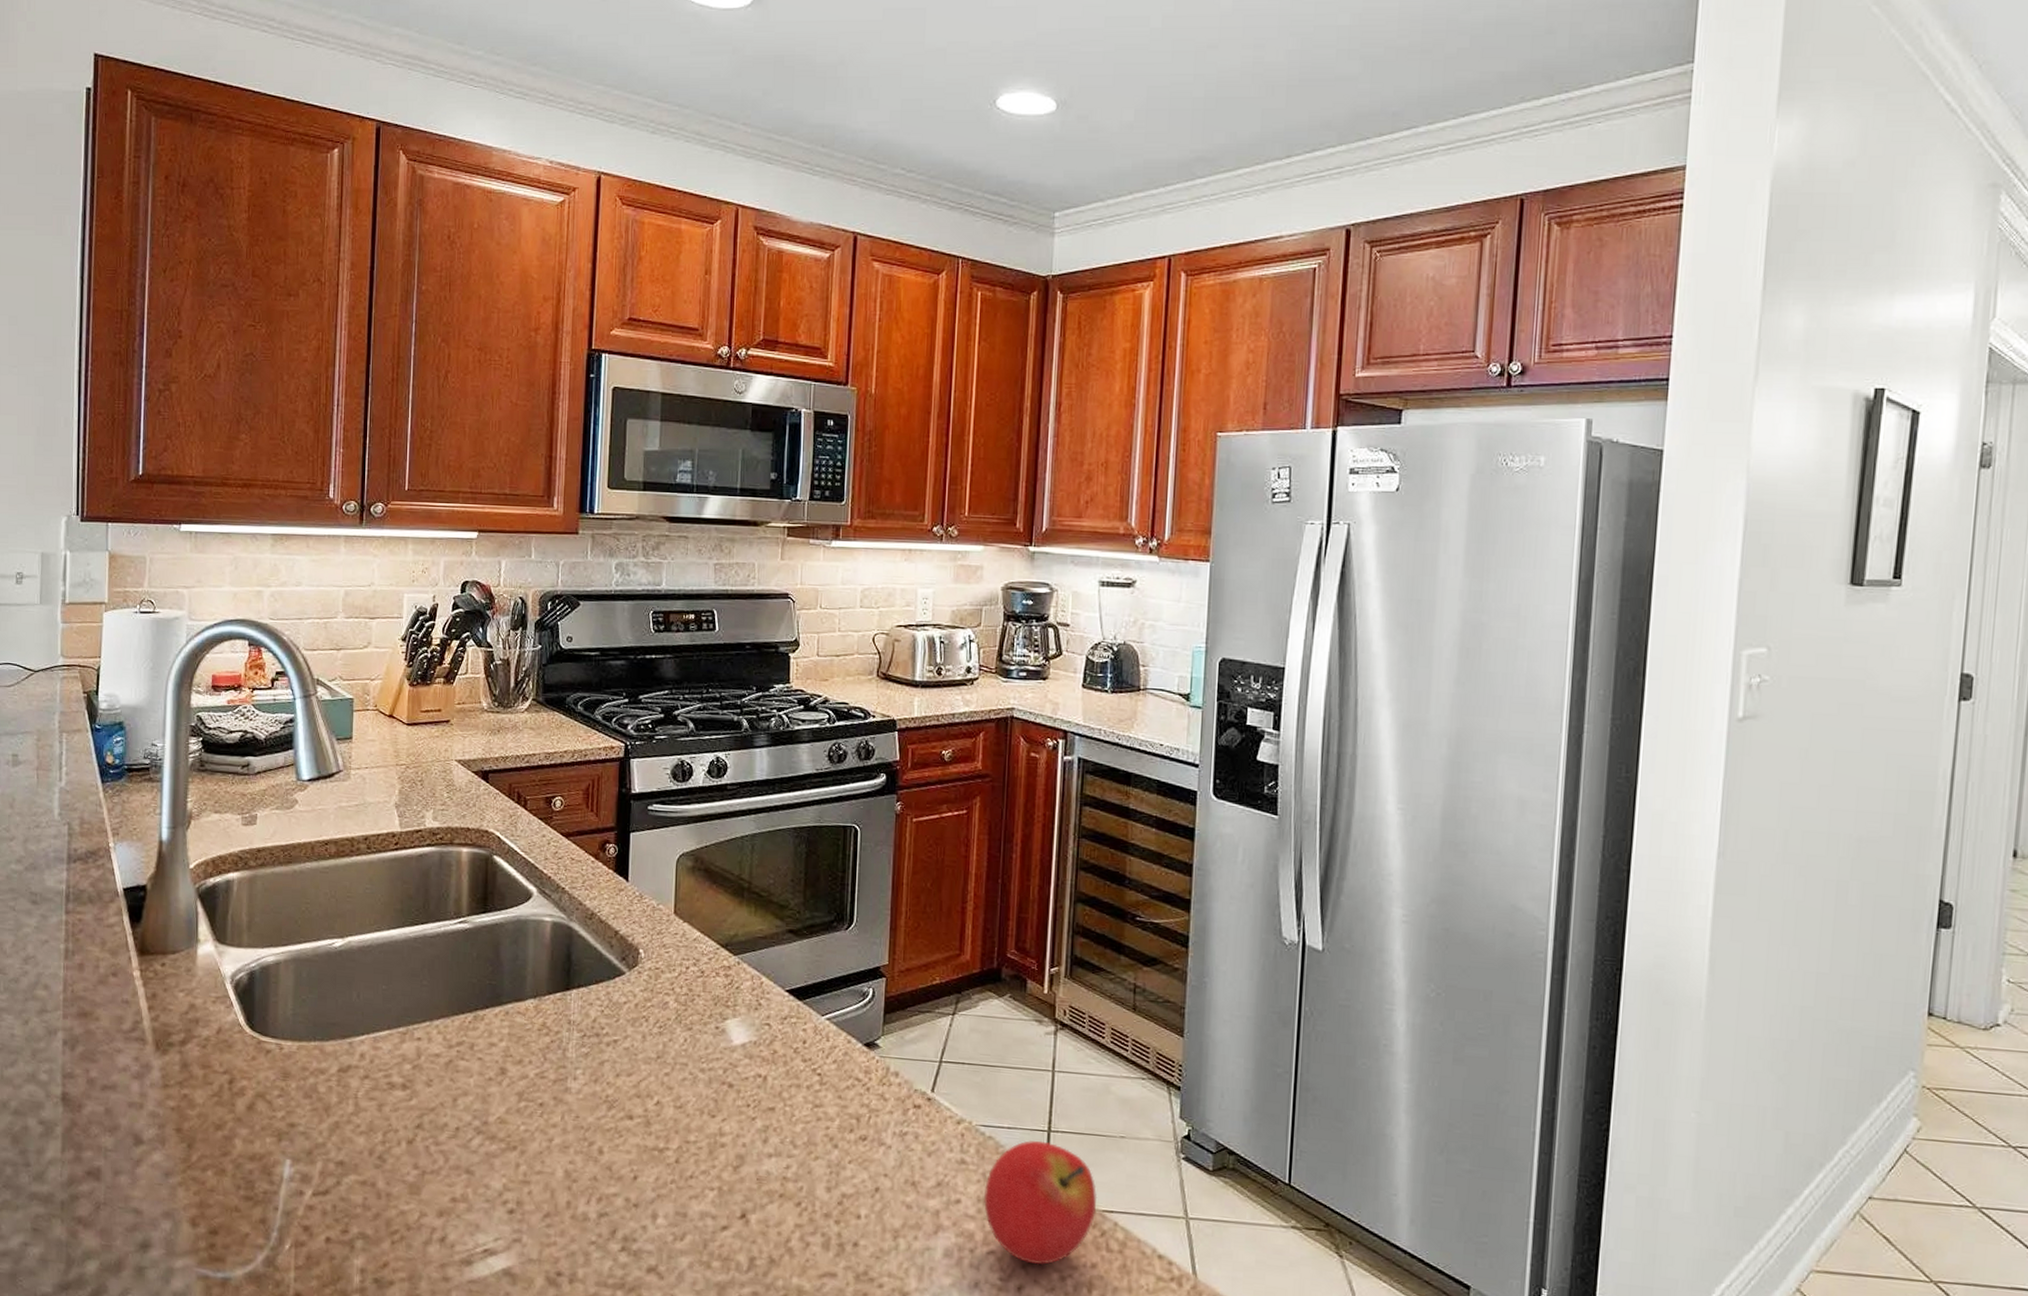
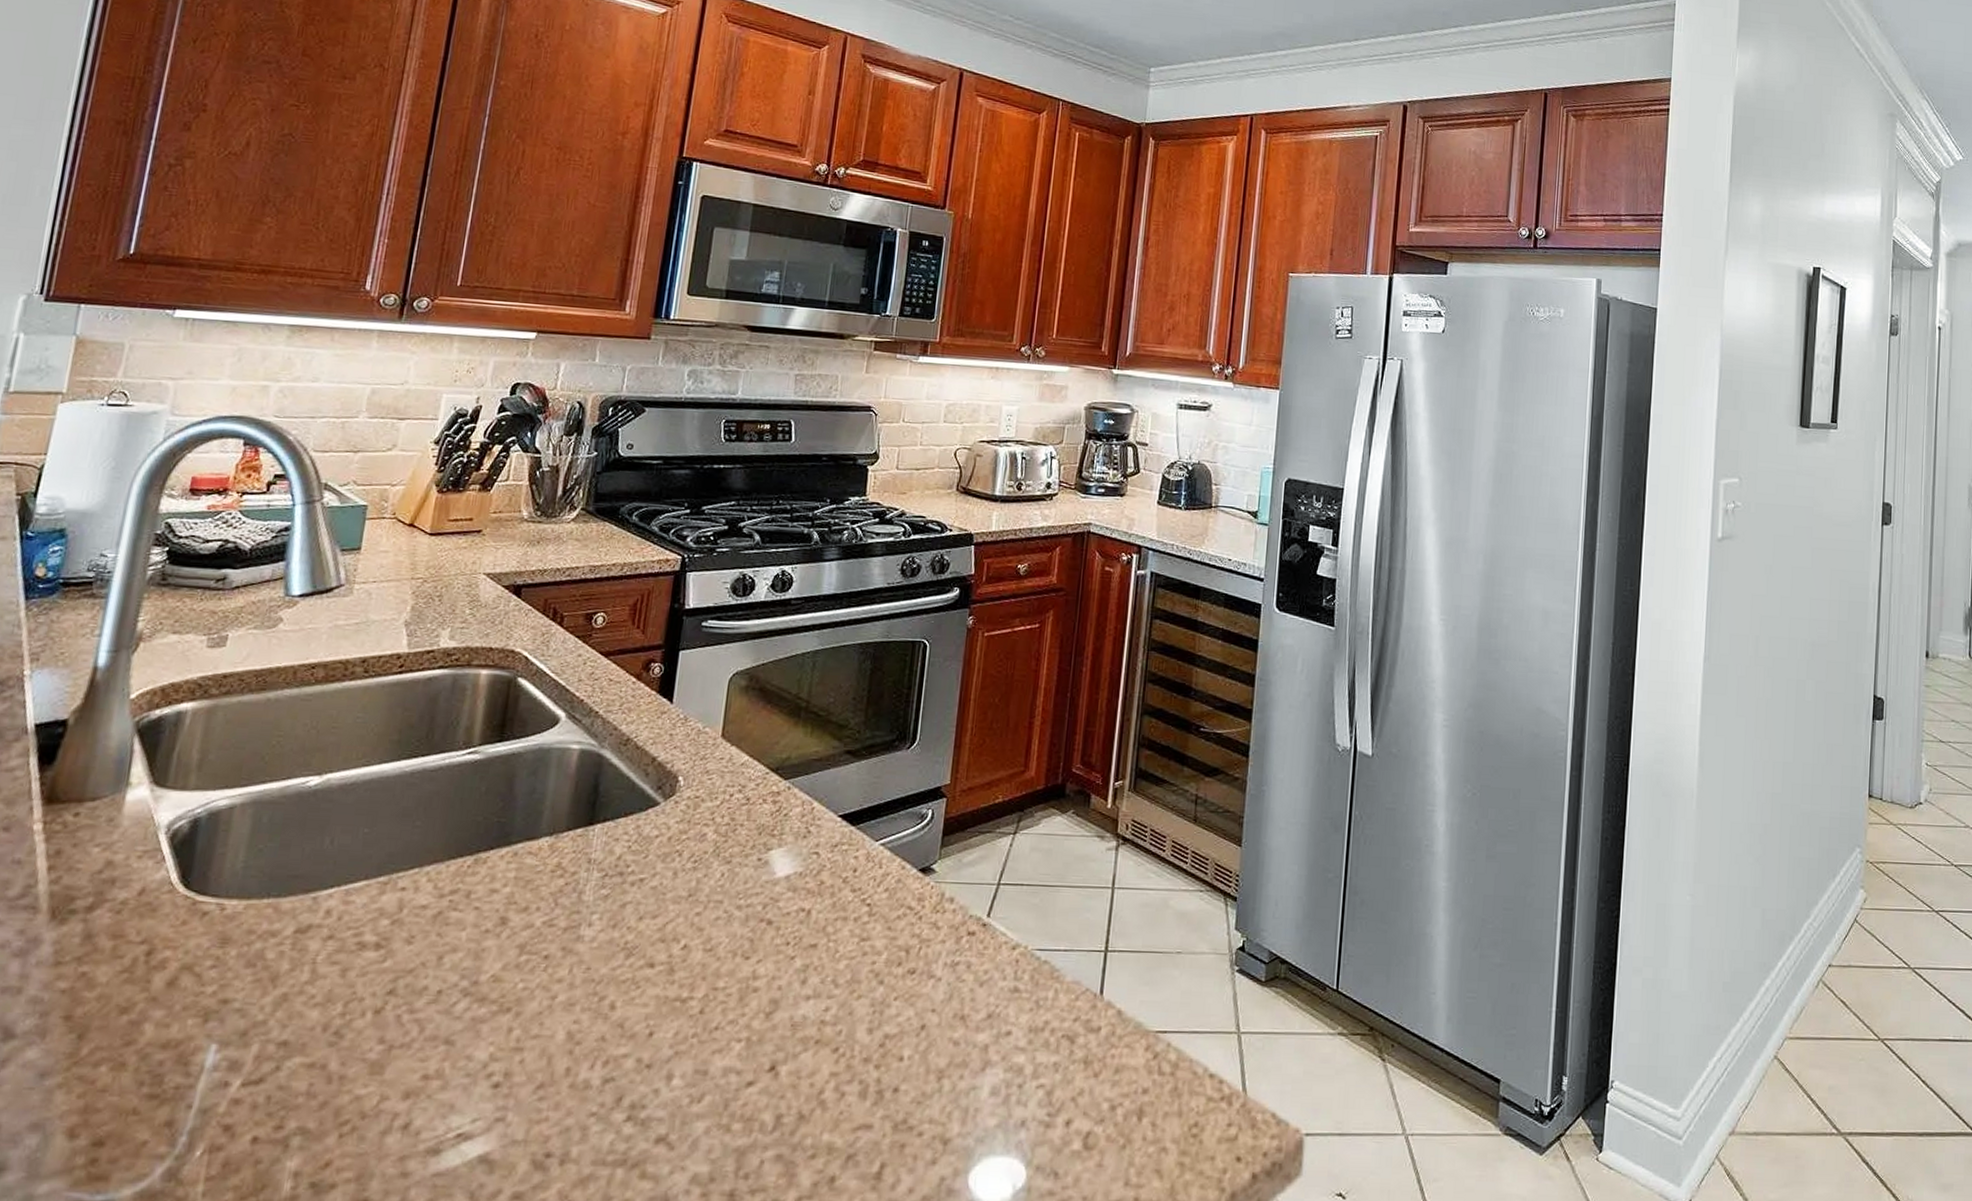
fruit: present [983,1140,1098,1265] -> none [1035,962,1152,1096]

